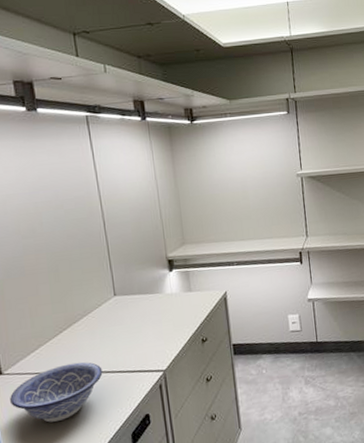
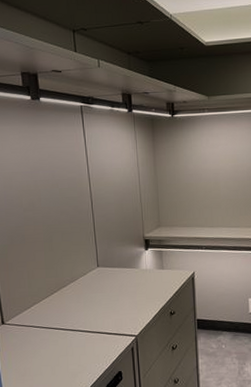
decorative bowl: present [10,362,103,423] -> none [10,320,85,368]

